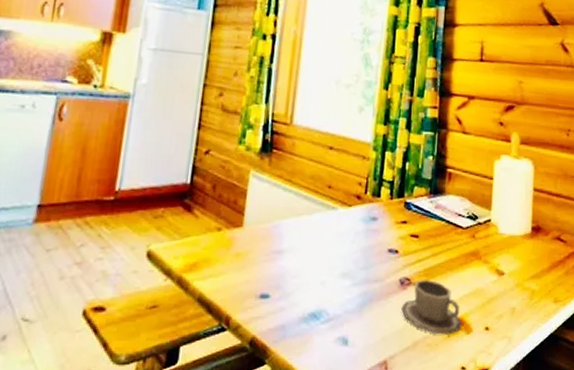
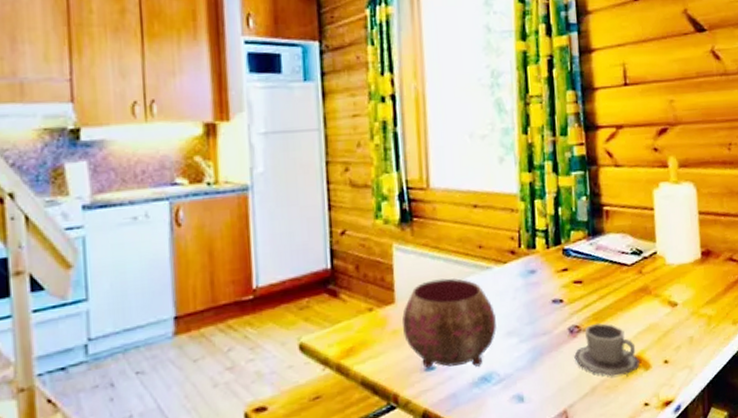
bowl: none [246,211,334,302] -> present [402,278,497,368]

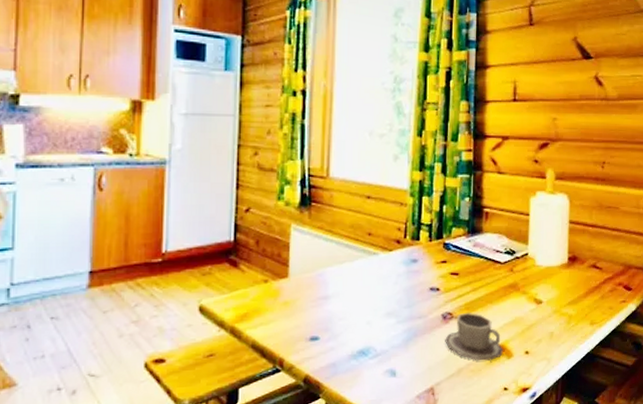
bowl: present [402,278,497,368] -> none [294,259,378,341]

